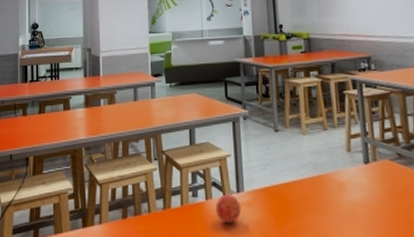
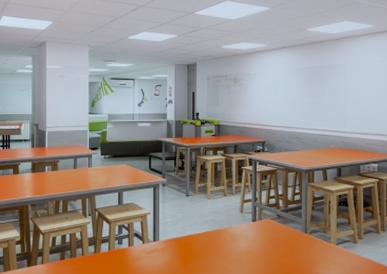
apple: present [215,194,241,224] -> none [136,242,156,265]

